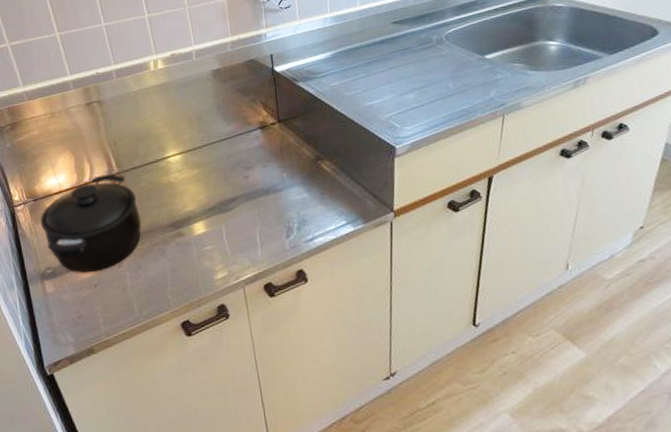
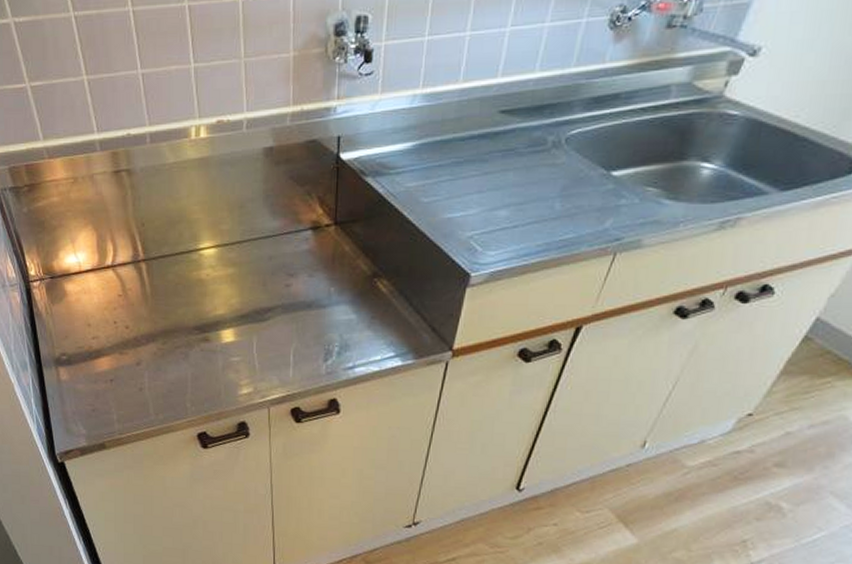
saucepan: present [40,174,141,273] -> none [56,259,165,367]

